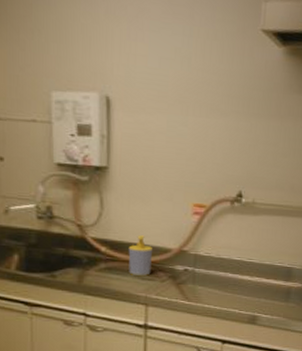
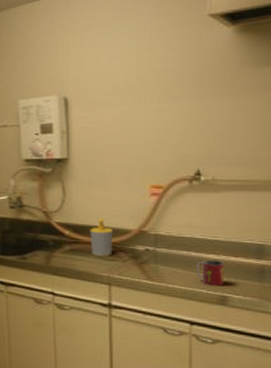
mug: none [231,281,256,307] -> present [197,259,224,287]

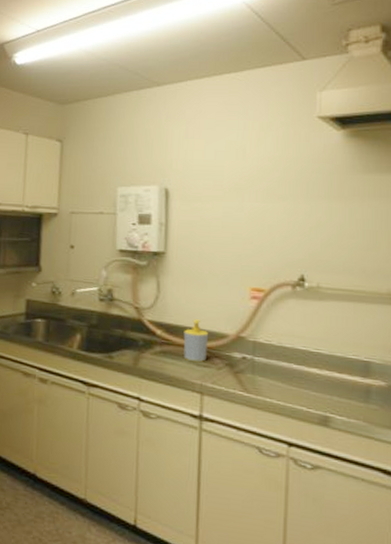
mug: present [197,259,224,287] -> none [297,373,326,405]

